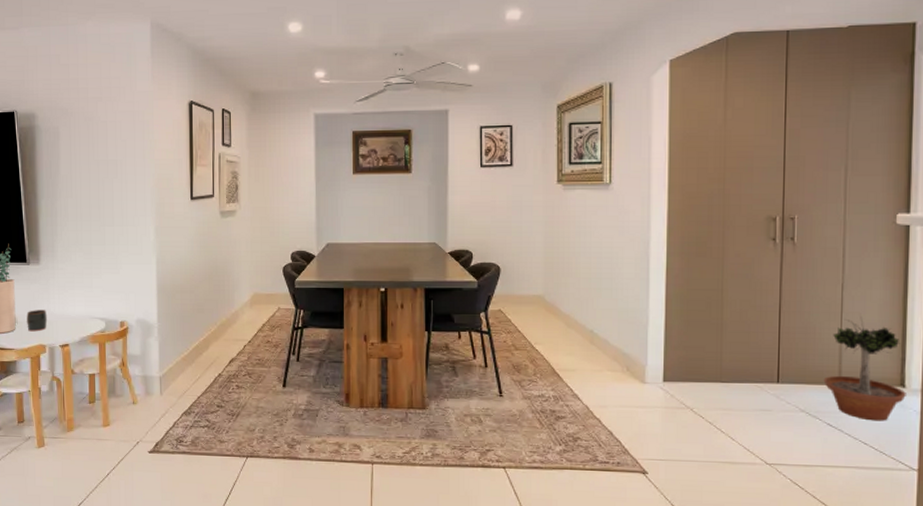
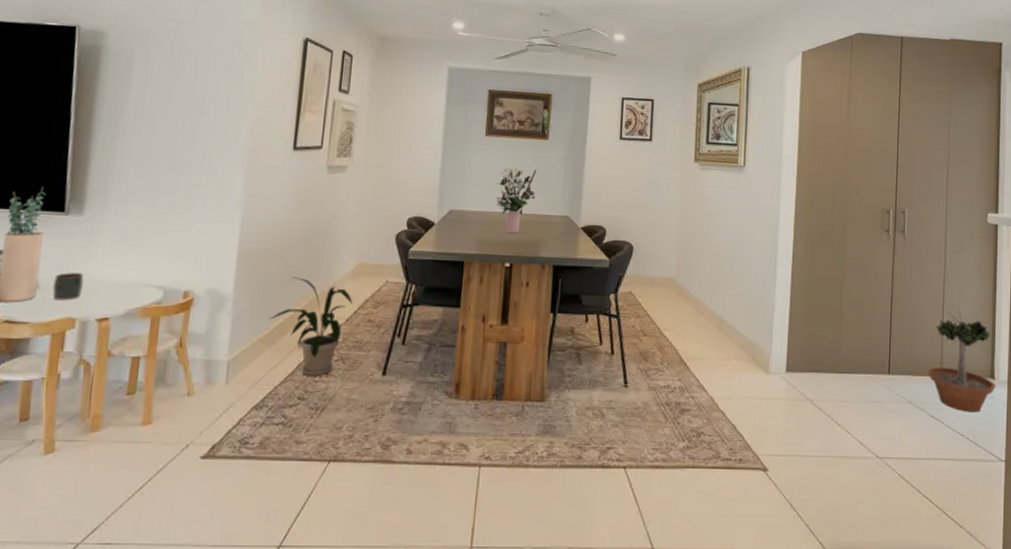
house plant: none [187,307,253,389] -> present [269,277,353,377]
bouquet: none [367,201,403,261] -> present [496,167,537,233]

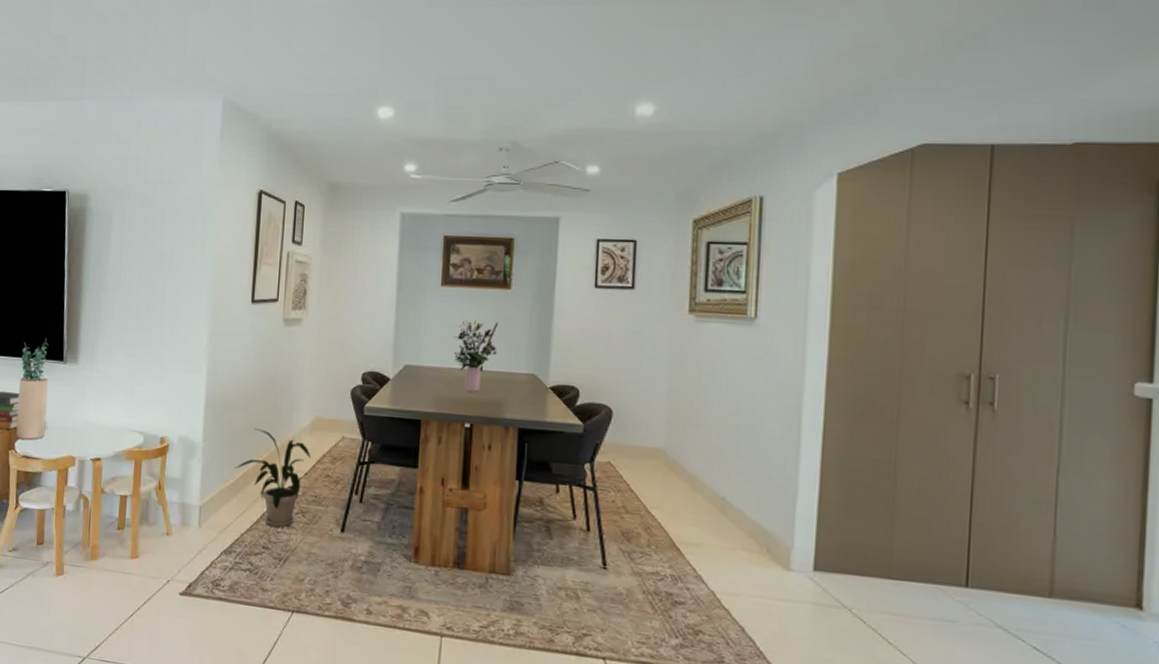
mug: present [52,272,85,301] -> none [57,415,81,441]
potted tree: present [928,307,995,413] -> none [1029,508,1144,652]

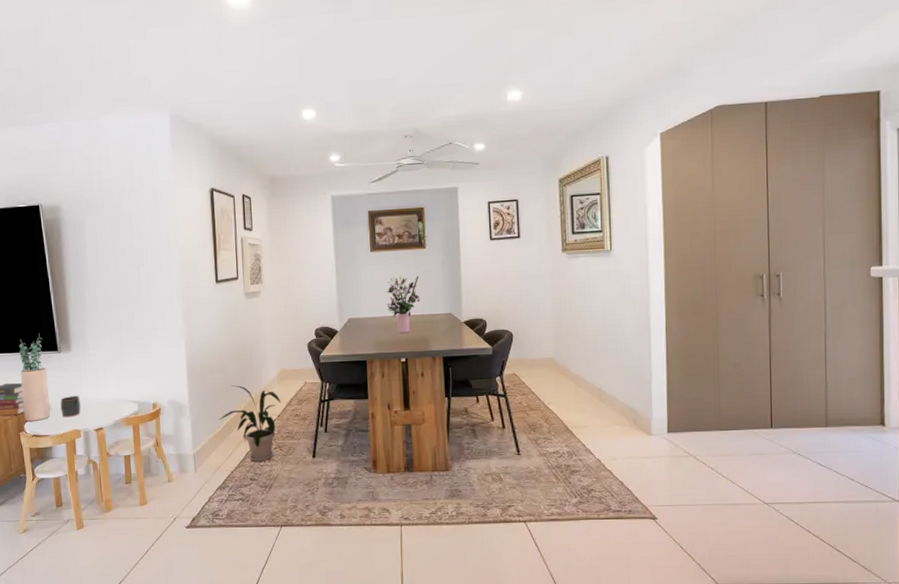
mug: none [57,415,81,441] -> present [60,396,81,418]

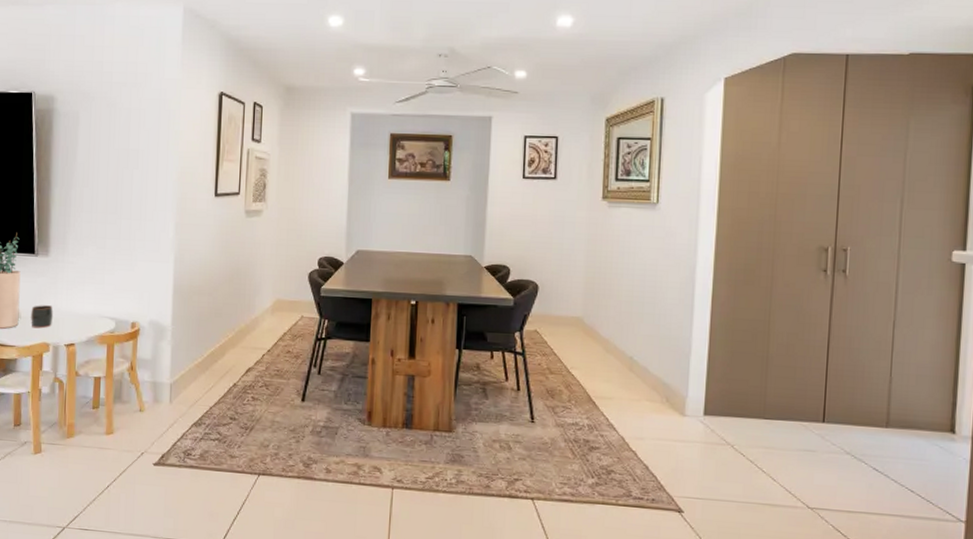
house plant: present [218,385,281,462] -> none [202,311,273,400]
bouquet: present [385,275,420,333] -> none [401,208,440,273]

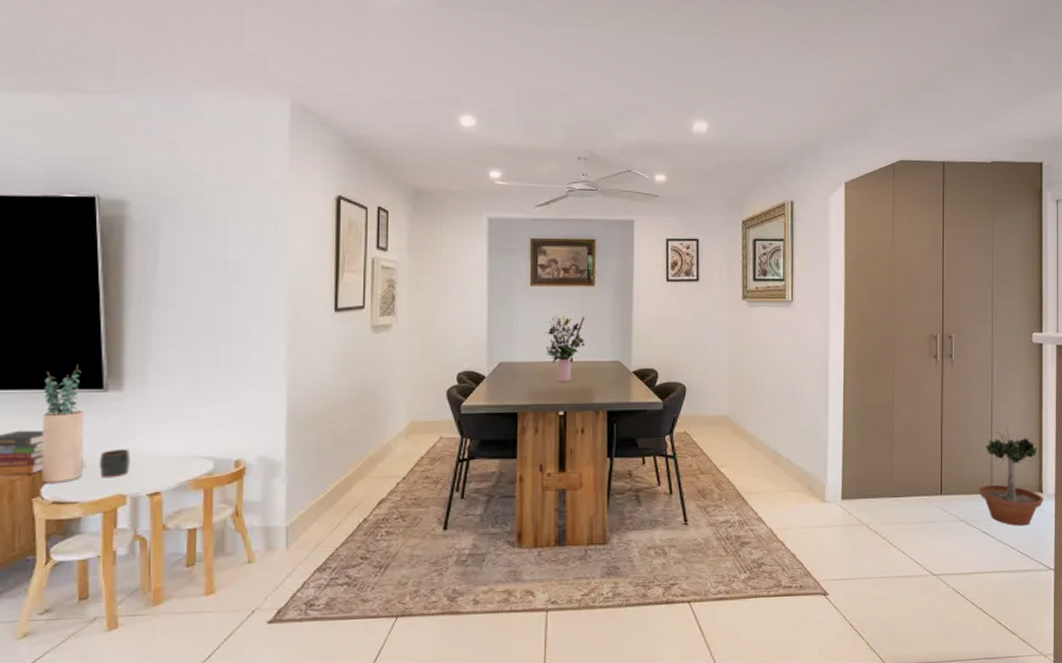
bouquet: none [401,208,440,273] -> present [545,316,585,382]
potted tree: none [871,354,956,468] -> present [978,426,1044,526]

